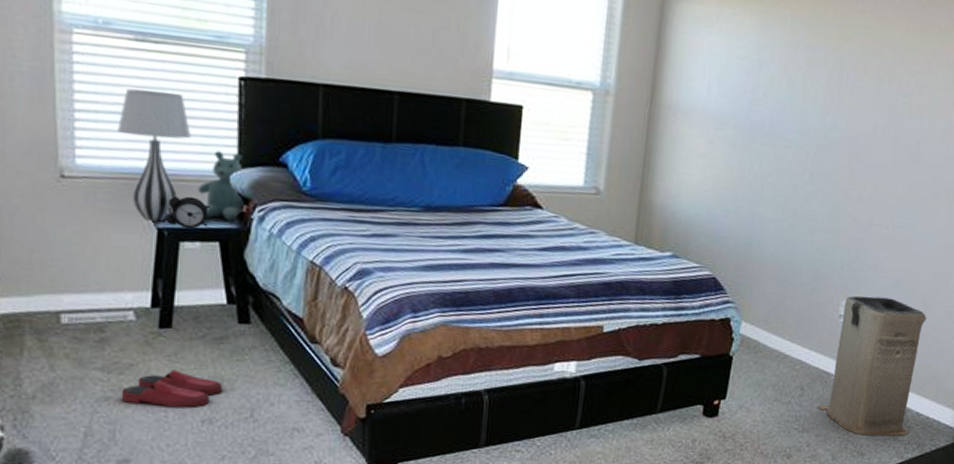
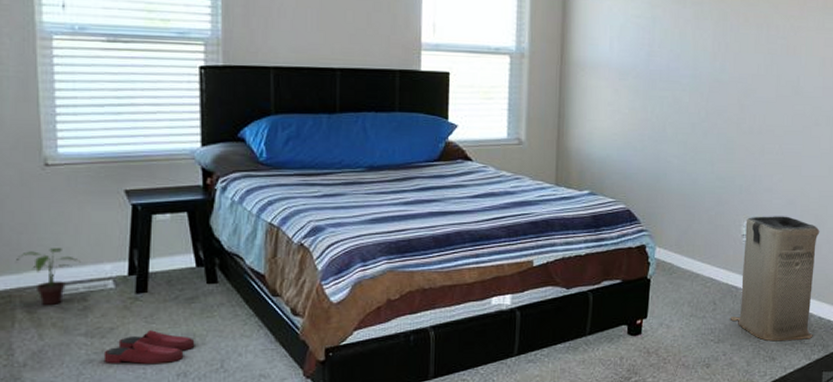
potted plant: none [27,270,98,335] -> present [16,248,81,306]
table lamp: present [118,89,192,222] -> none [94,83,160,198]
alarm clock: present [165,196,211,229] -> none [138,174,179,203]
stuffed bear: present [197,150,247,221] -> none [166,132,210,193]

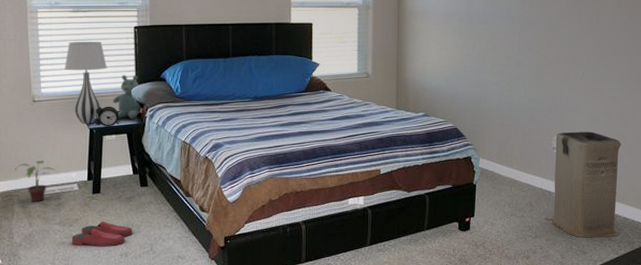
table lamp: none [94,83,160,198] -> present [65,41,108,124]
alarm clock: none [138,174,179,203] -> present [94,106,121,127]
stuffed bear: none [166,132,210,193] -> present [112,75,142,120]

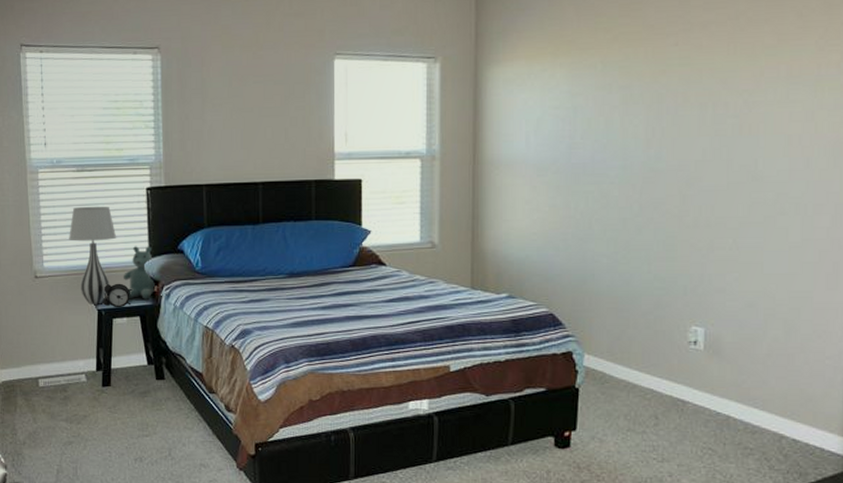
potted plant: present [15,161,56,203] -> none [17,347,62,395]
slippers: present [71,221,133,247] -> none [79,419,148,449]
laundry basket: present [546,131,622,238] -> none [677,320,791,465]

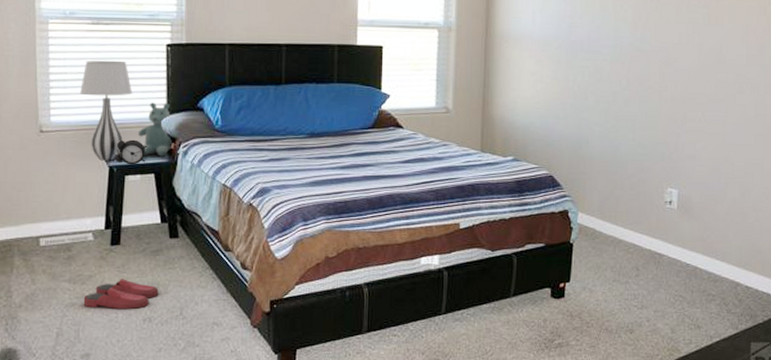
slippers: none [79,419,148,449] -> present [83,279,159,310]

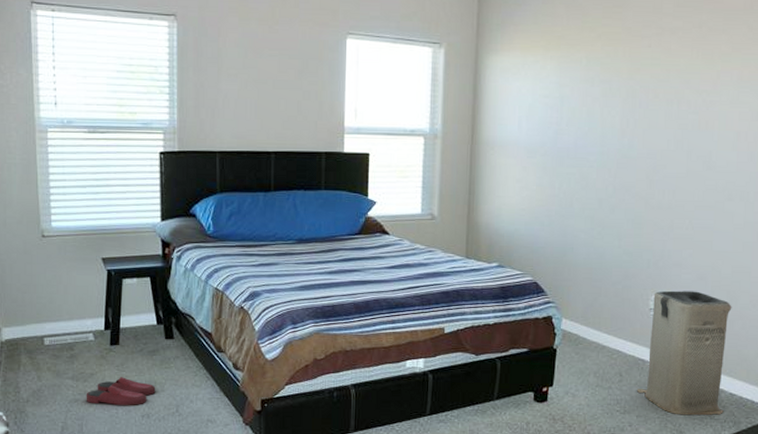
table lamp: present [80,60,133,161] -> none [79,167,129,265]
alarm clock: present [114,139,148,165] -> none [112,244,143,269]
stuffed bear: present [137,102,174,157] -> none [133,208,168,261]
laundry basket: none [654,183,746,310] -> present [637,290,732,416]

